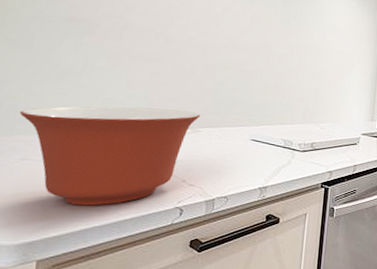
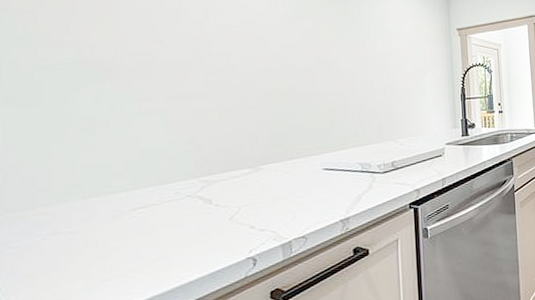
mixing bowl: present [20,106,201,206] -> none [39,148,261,277]

